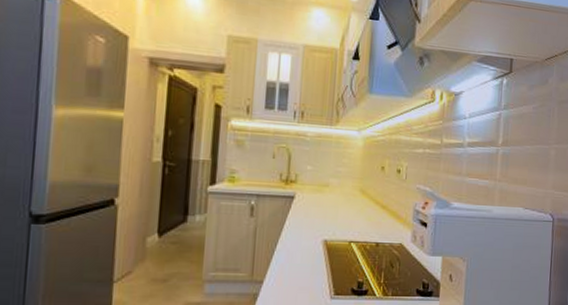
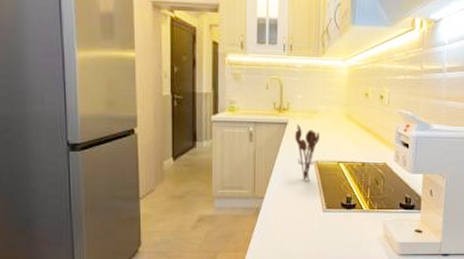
utensil holder: none [301,198,330,263] -> present [294,124,320,181]

